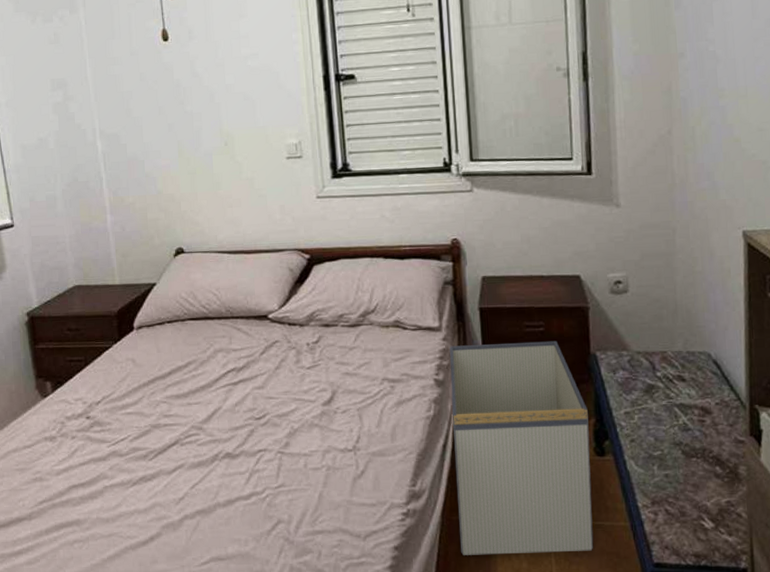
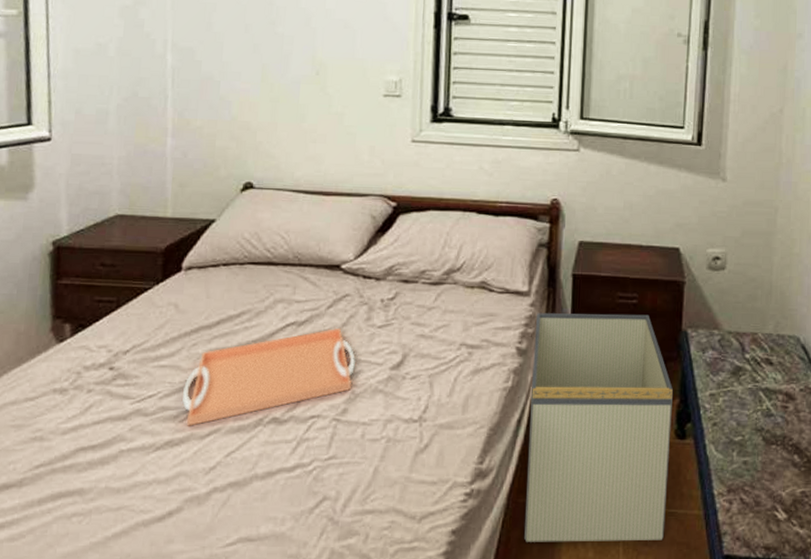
serving tray: none [148,371,292,464] -> present [181,327,356,426]

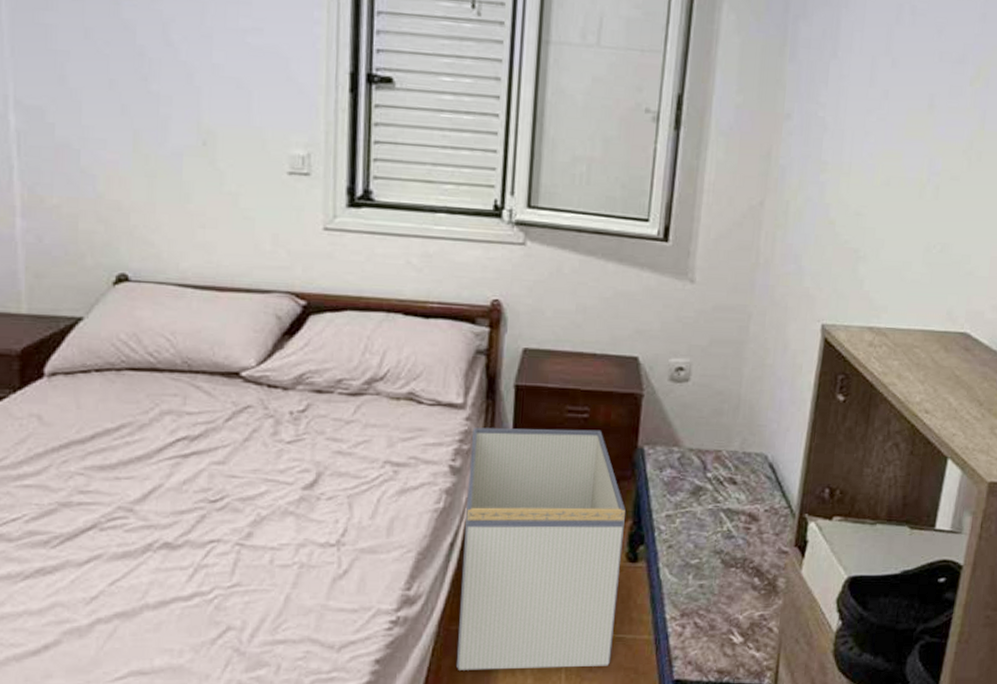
serving tray: present [181,327,356,426] -> none [52,443,262,553]

